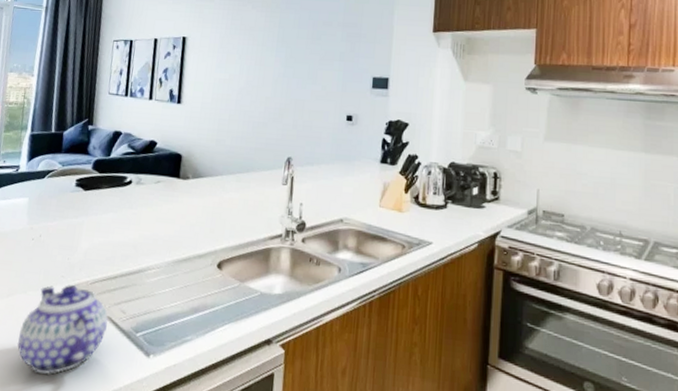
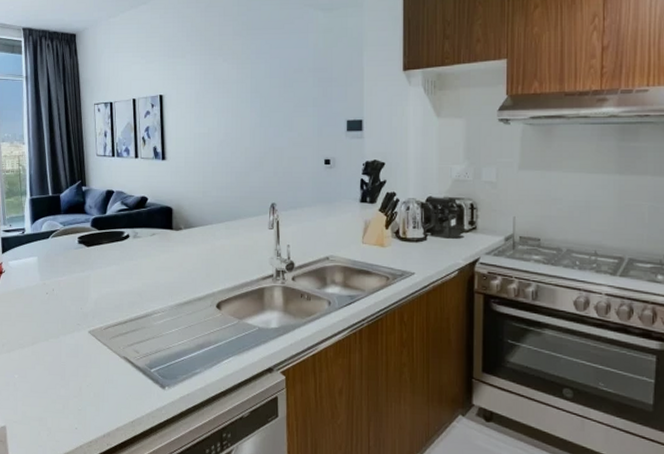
teapot: present [17,285,109,375] -> none [47,331,125,409]

